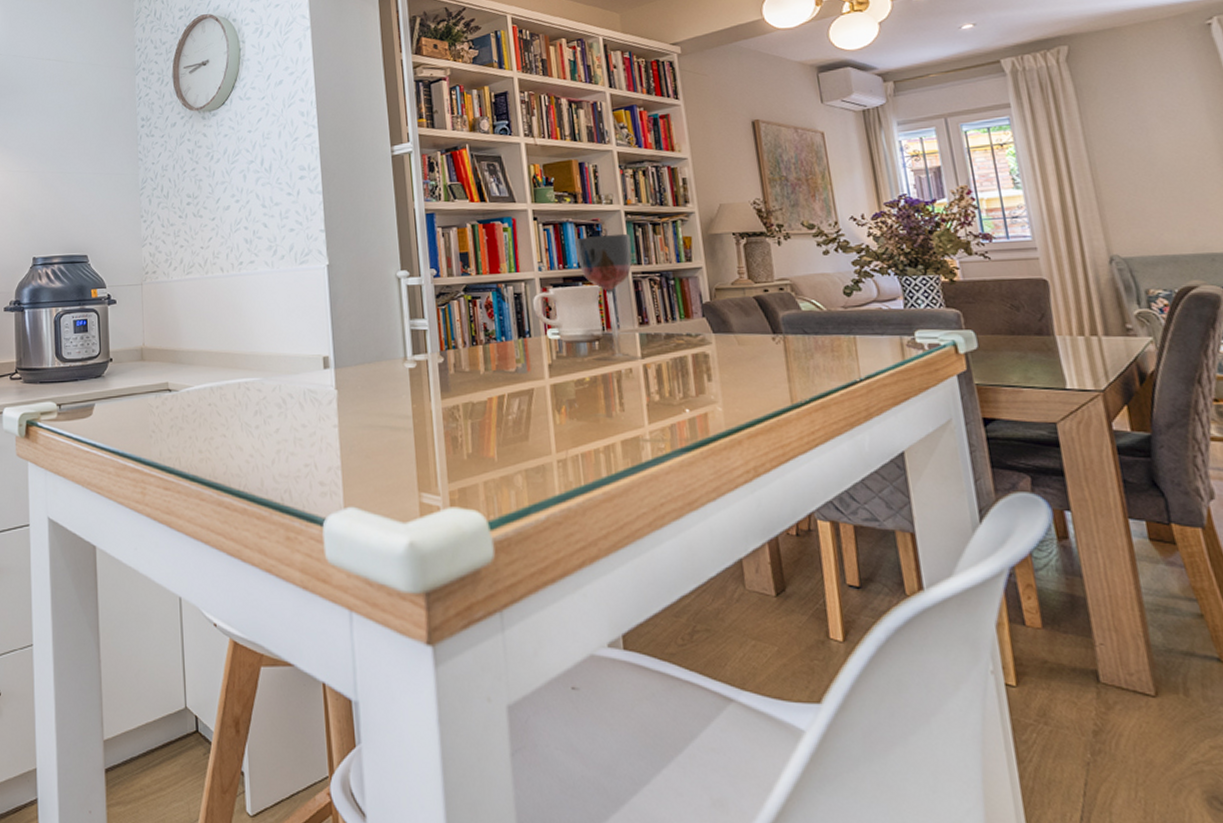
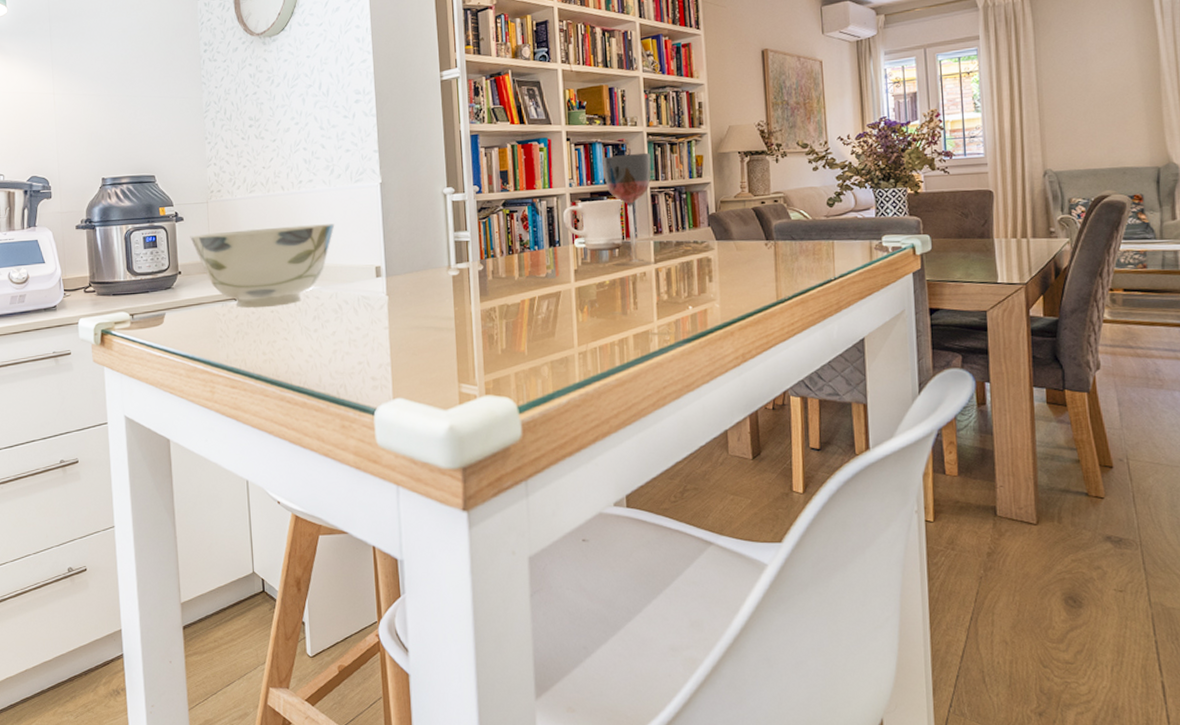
bowl: none [122,309,278,401] -> present [190,224,335,309]

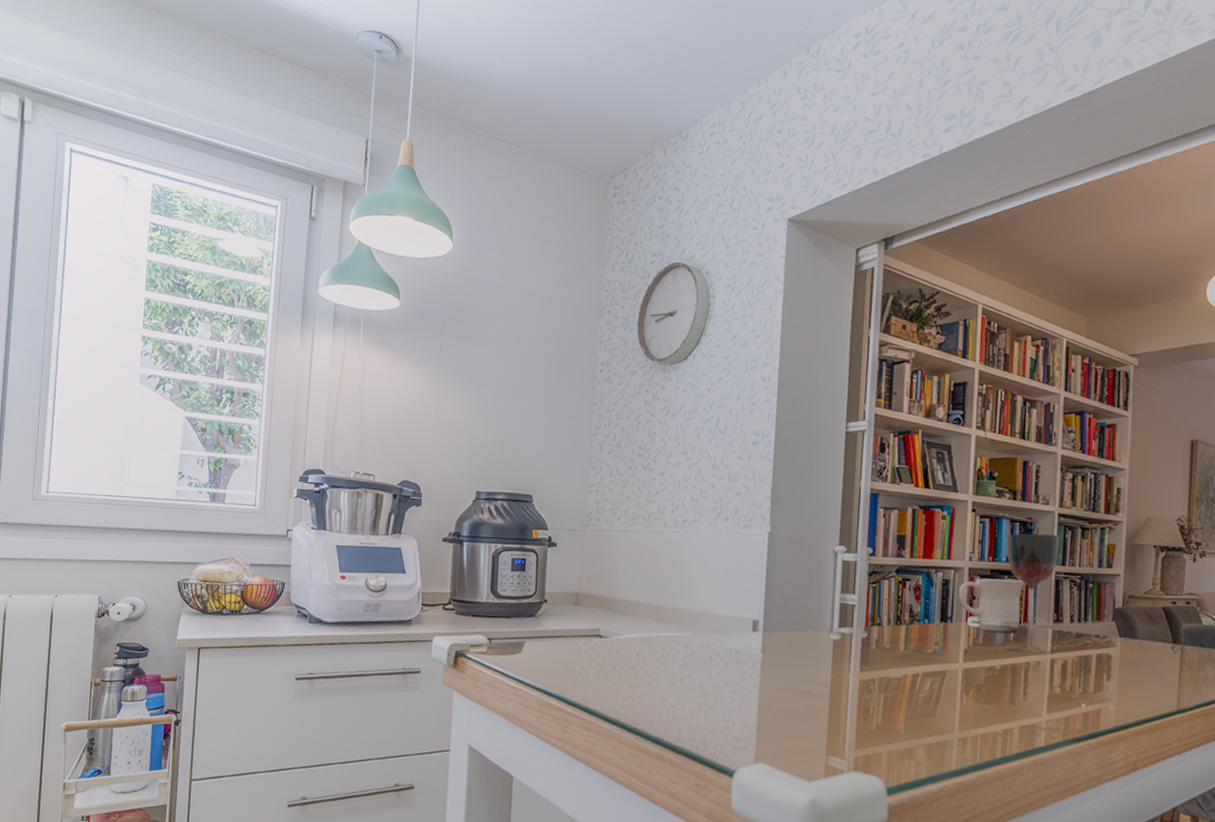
bowl: present [190,224,335,309] -> none [561,563,716,649]

